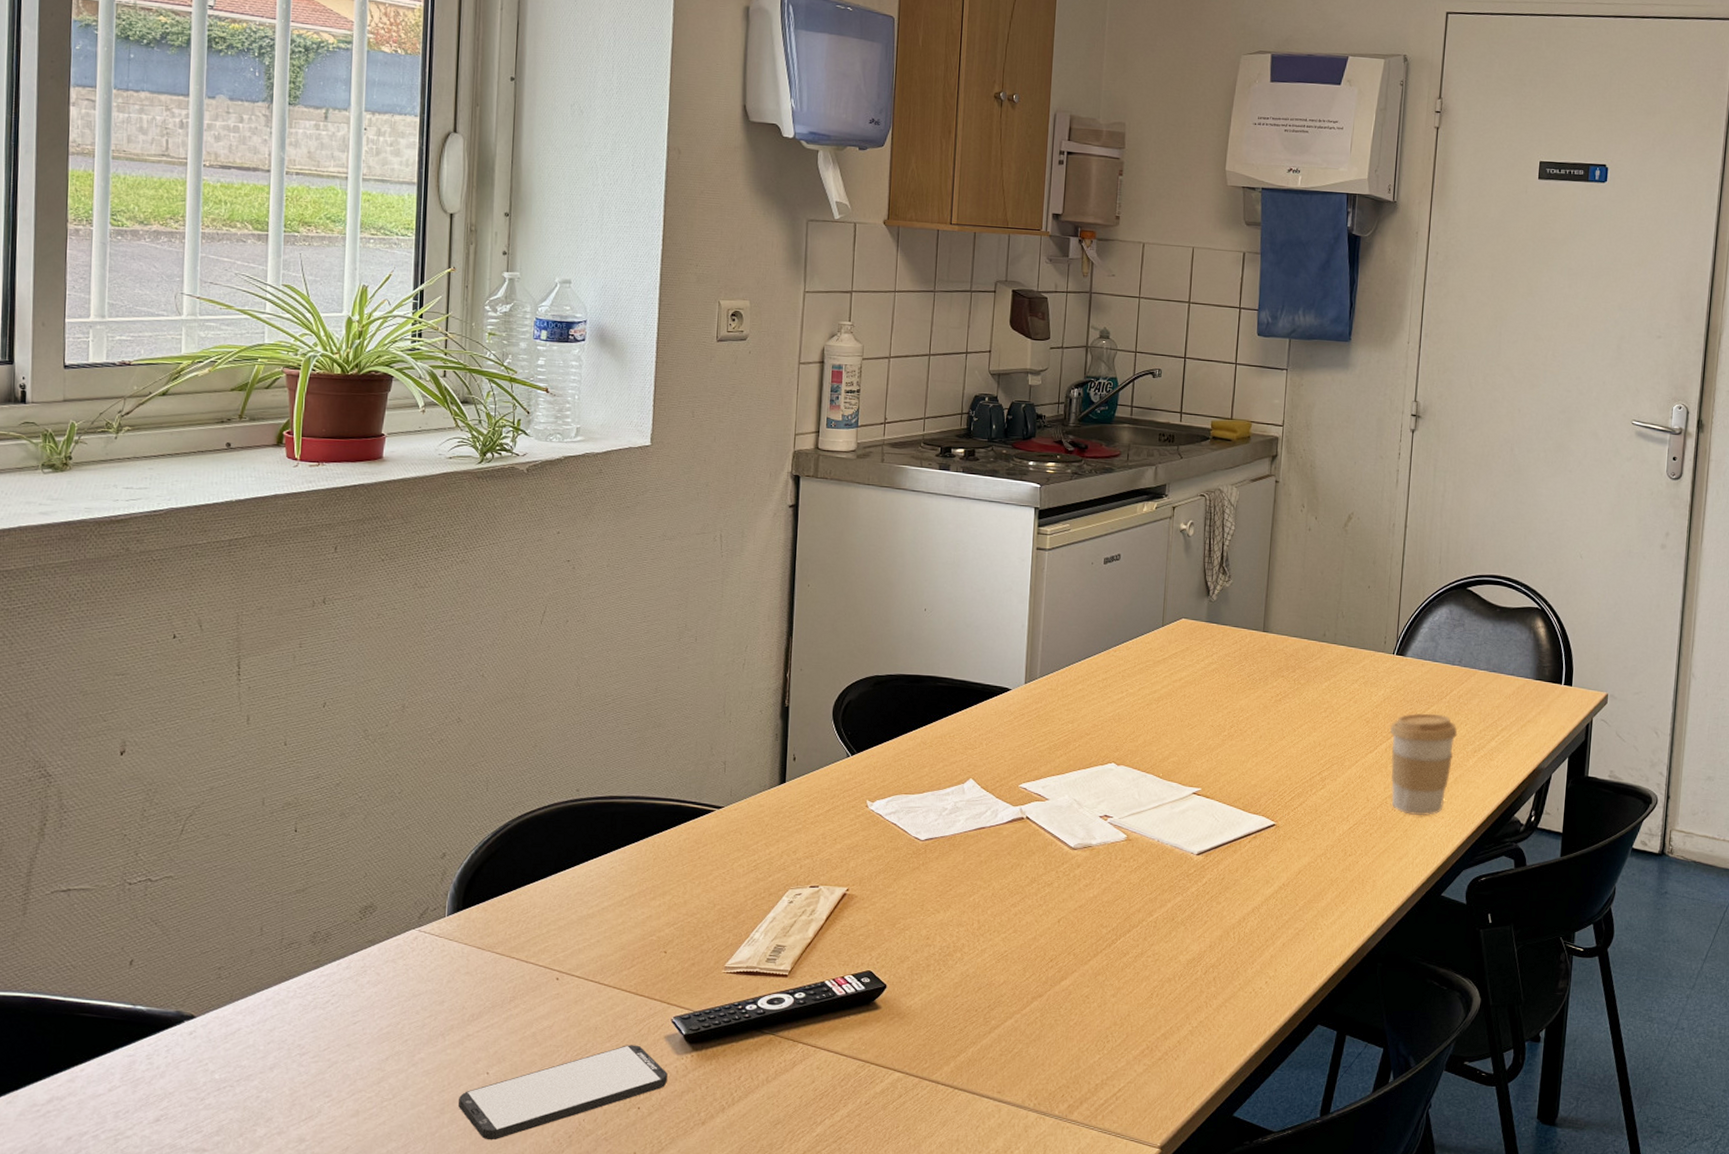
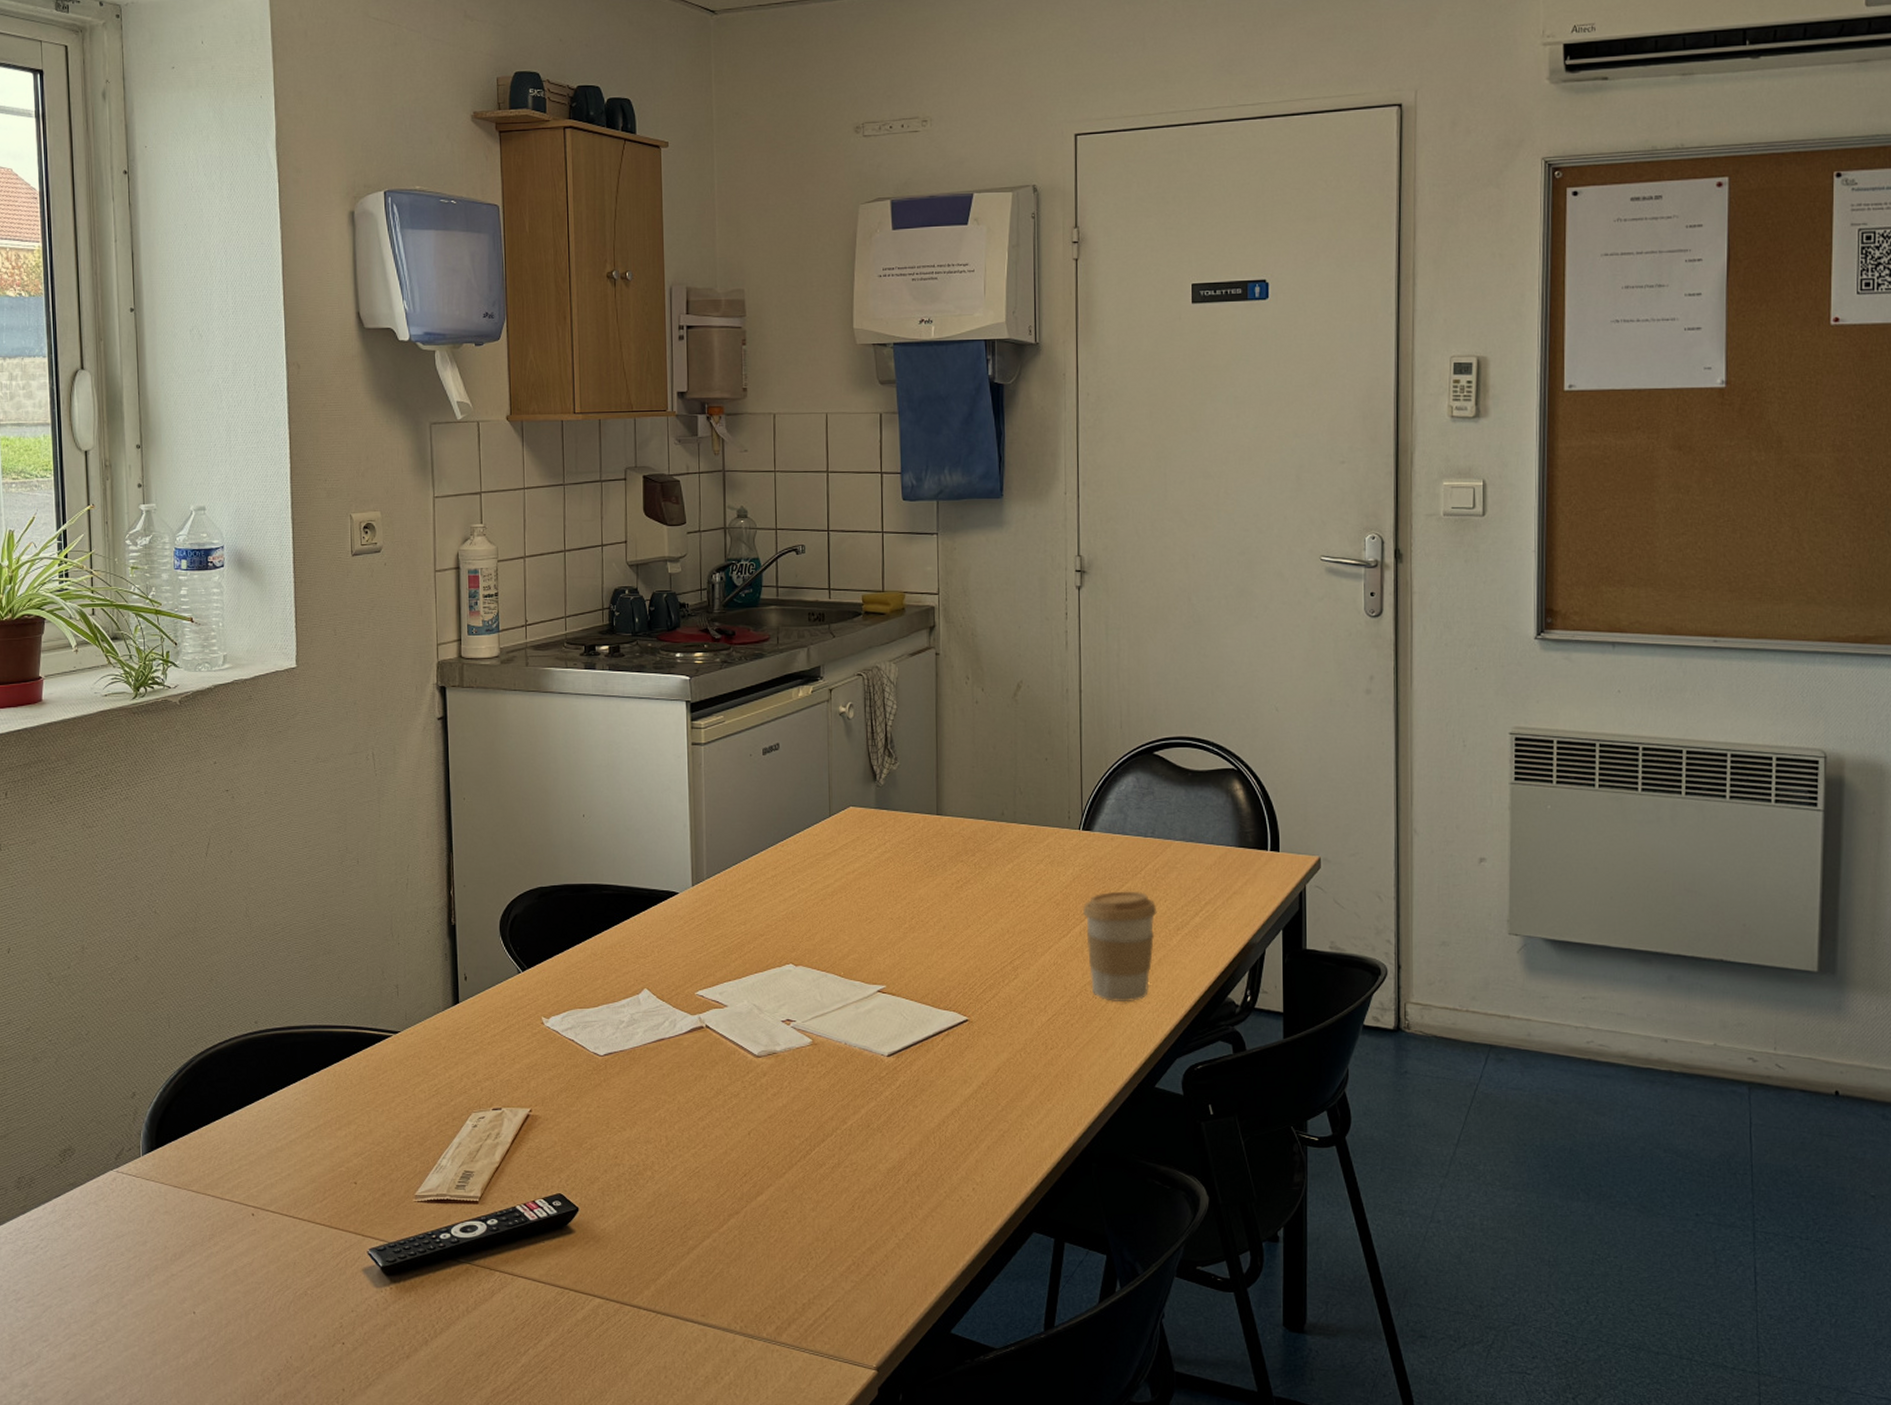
smartphone: present [458,1045,668,1141] -> none [169,1279,369,1380]

